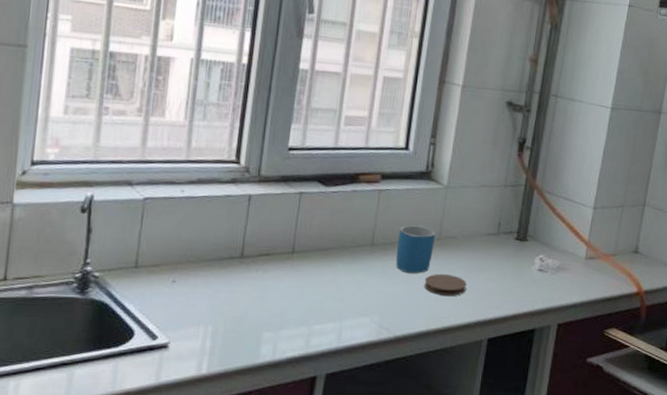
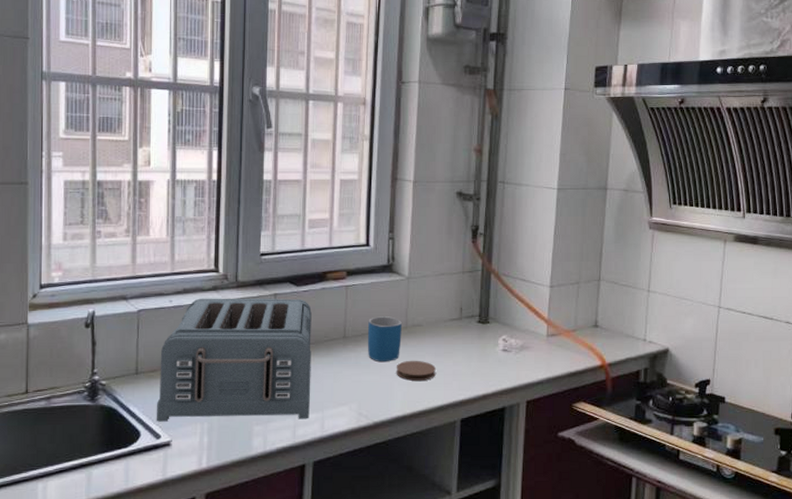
toaster: none [153,190,339,329] -> present [156,298,312,422]

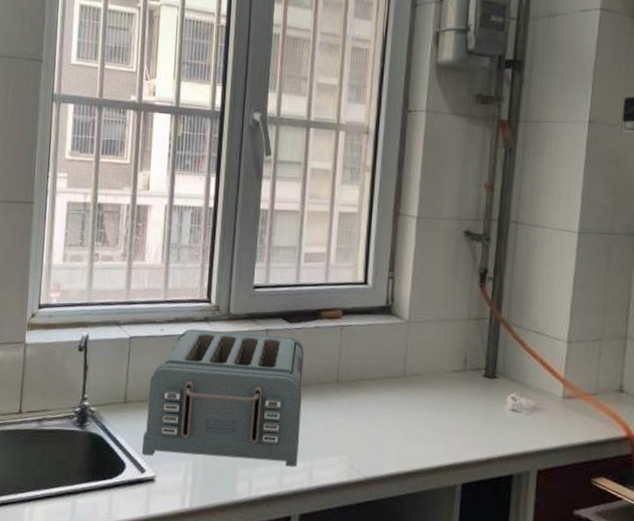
mug: present [367,316,402,363] -> none [361,361,400,413]
coaster: present [396,360,436,381] -> none [391,412,435,437]

